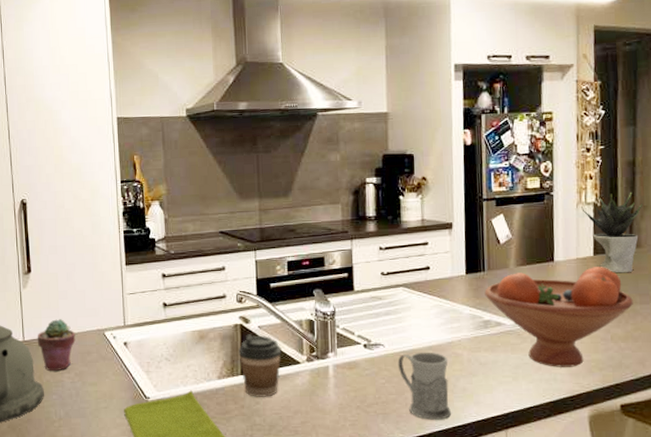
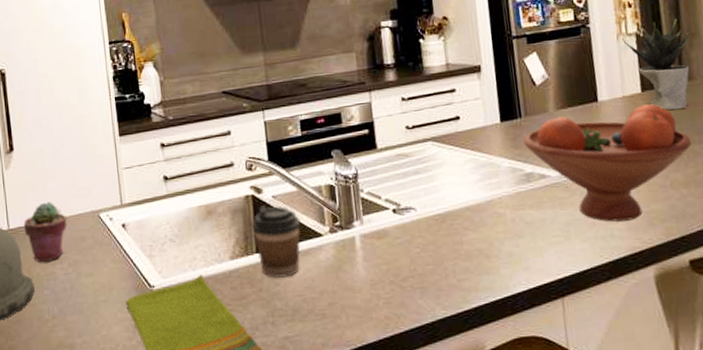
mug: present [397,352,451,420] -> none [432,213,498,292]

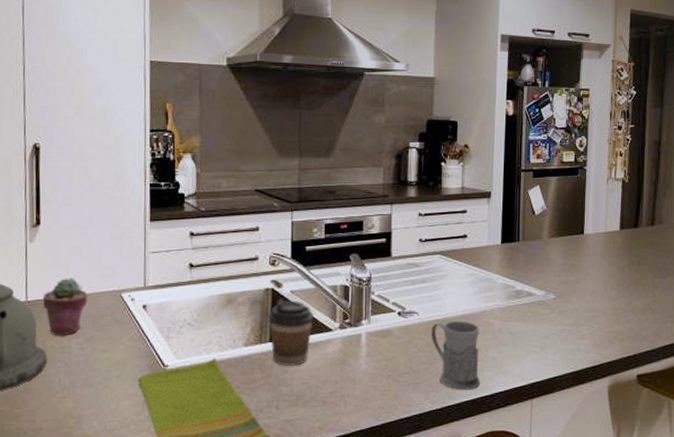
mug: none [432,213,498,292] -> present [431,321,480,390]
fruit bowl: present [523,104,692,222] -> none [518,241,653,338]
potted plant: present [622,18,691,110] -> none [611,170,666,247]

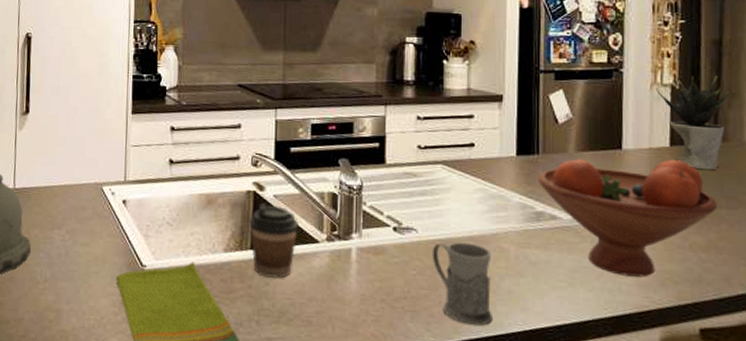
potted succulent: present [42,278,88,336] -> none [28,167,71,226]
fruit bowl: none [518,241,653,338] -> present [538,159,717,277]
potted plant: none [611,170,666,247] -> present [656,75,731,169]

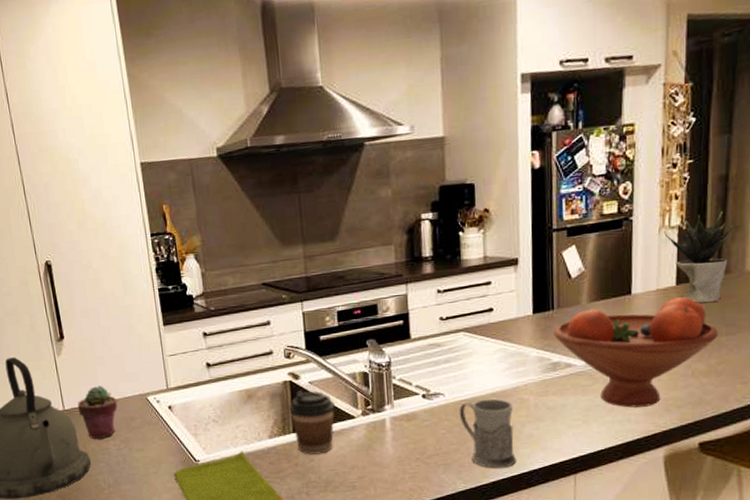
potted succulent: none [28,167,71,226] -> present [77,386,118,440]

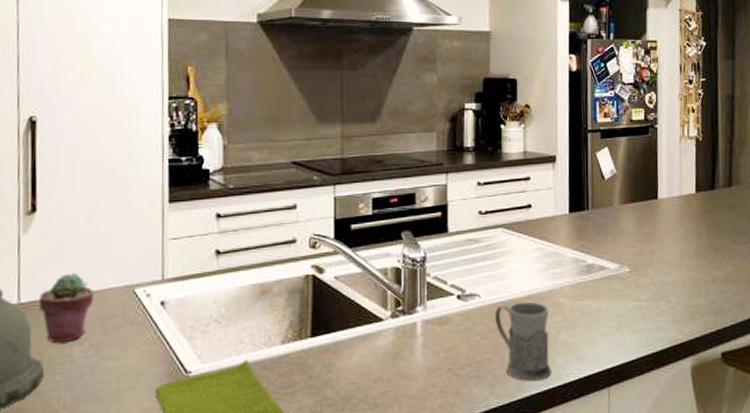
coffee cup: present [289,390,335,455] -> none [309,287,361,365]
fruit bowl: present [553,297,718,408] -> none [588,205,733,315]
potted plant: present [664,210,735,303] -> none [684,126,742,211]

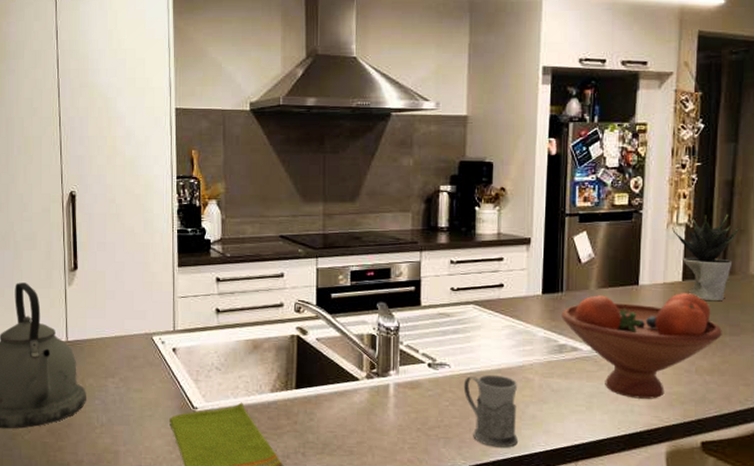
potted succulent: present [38,273,94,344] -> none [81,320,122,375]
fruit bowl: none [588,205,733,315] -> present [561,293,722,399]
potted plant: none [684,126,742,211] -> present [672,214,740,300]

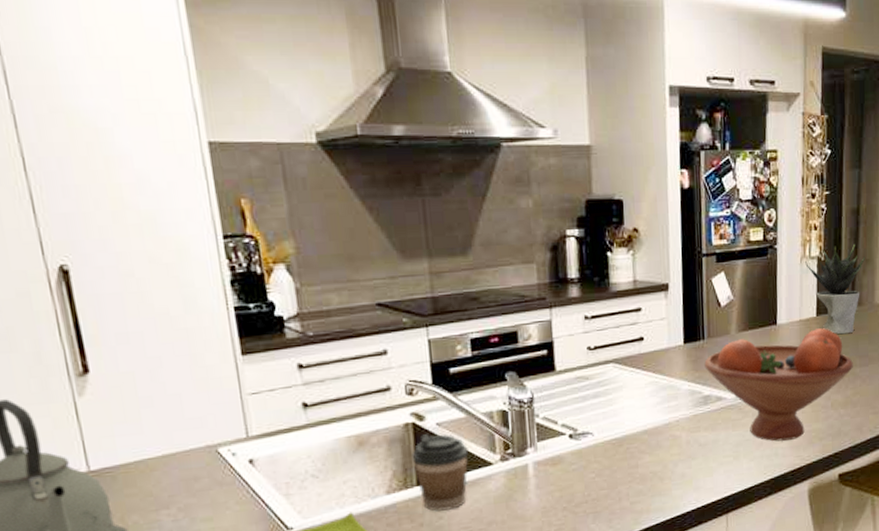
coffee cup: none [294,346,340,415] -> present [412,434,469,512]
mug: present [463,374,518,448] -> none [609,436,669,514]

